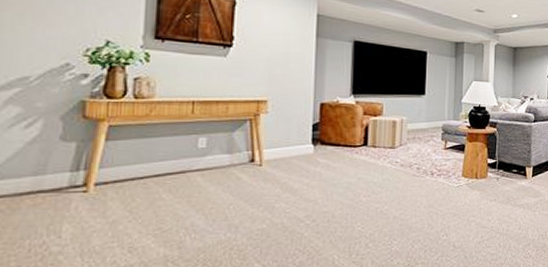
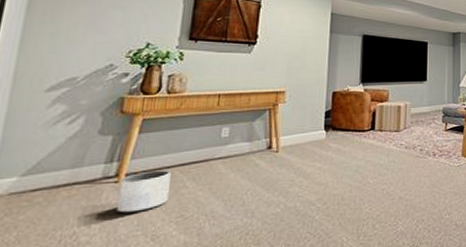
planter: none [87,180,145,224] -> present [116,170,171,213]

